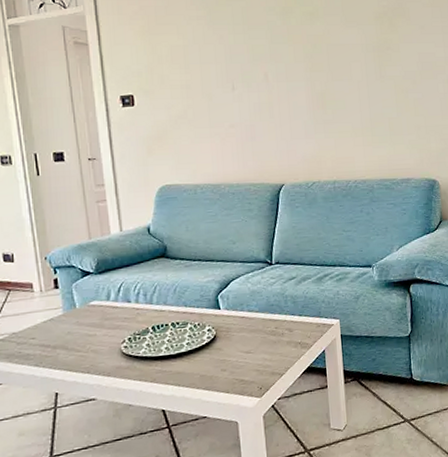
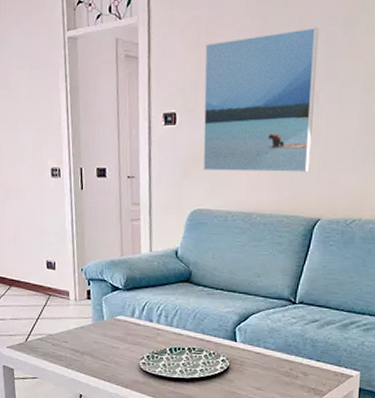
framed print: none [156,17,269,148] -> present [203,27,319,173]

